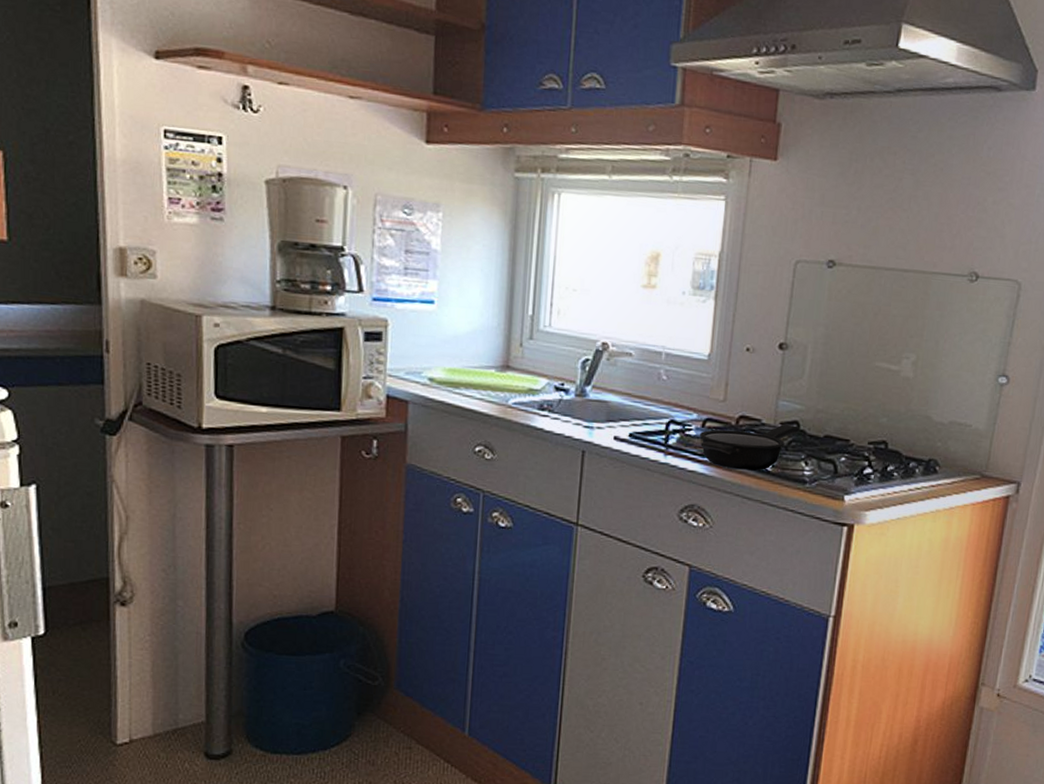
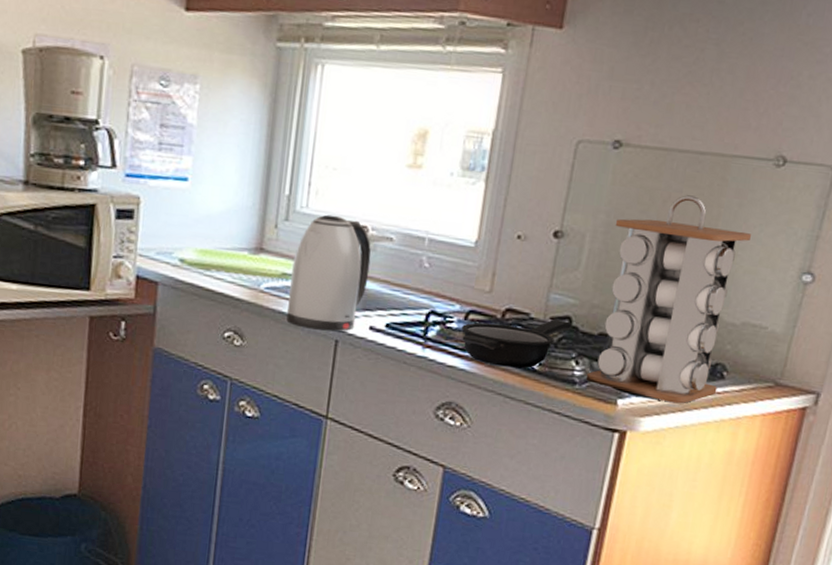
kettle: none [534,332,613,443] -> present [286,214,371,332]
spice rack: none [815,308,952,497] -> present [585,195,751,404]

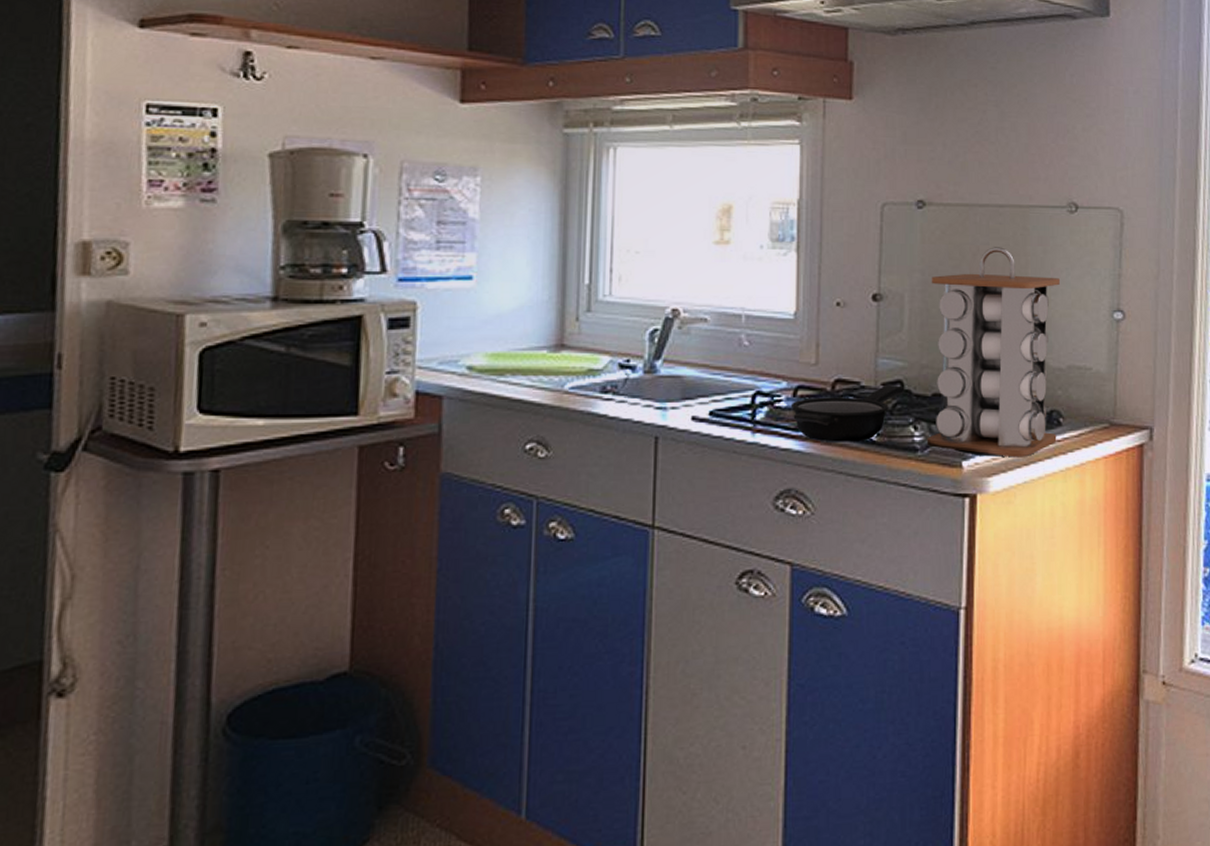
kettle: present [286,214,371,332] -> none [596,301,686,428]

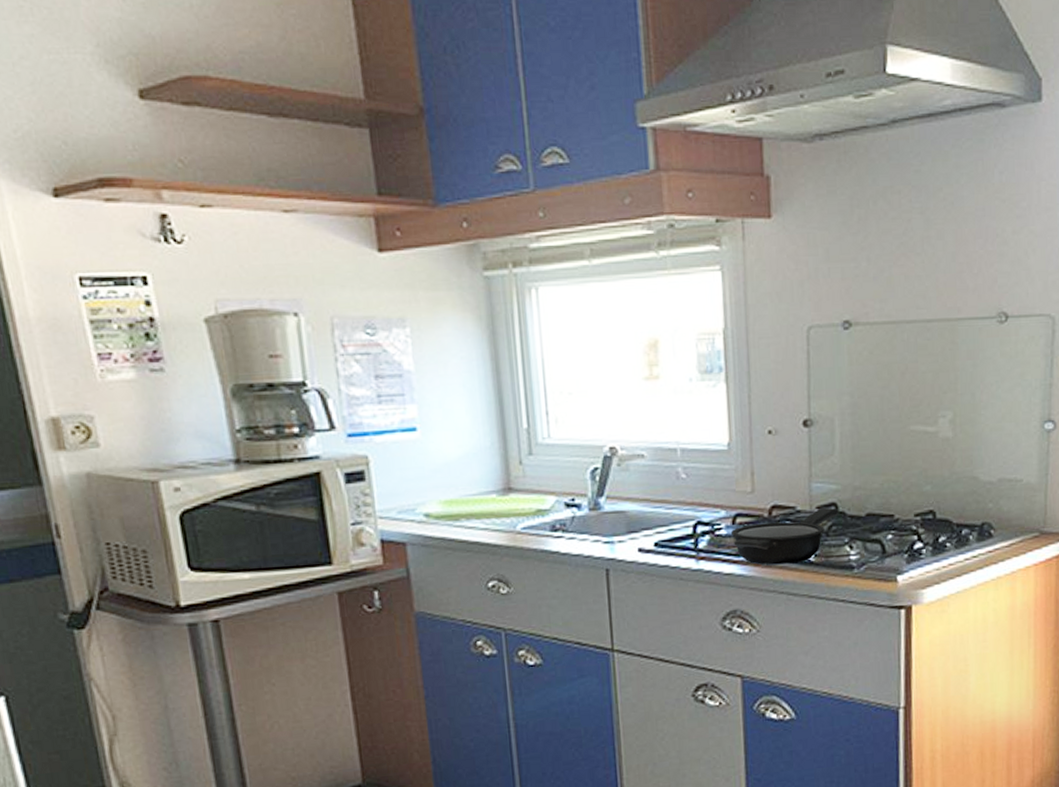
spice rack: present [926,247,1060,458] -> none [860,364,990,570]

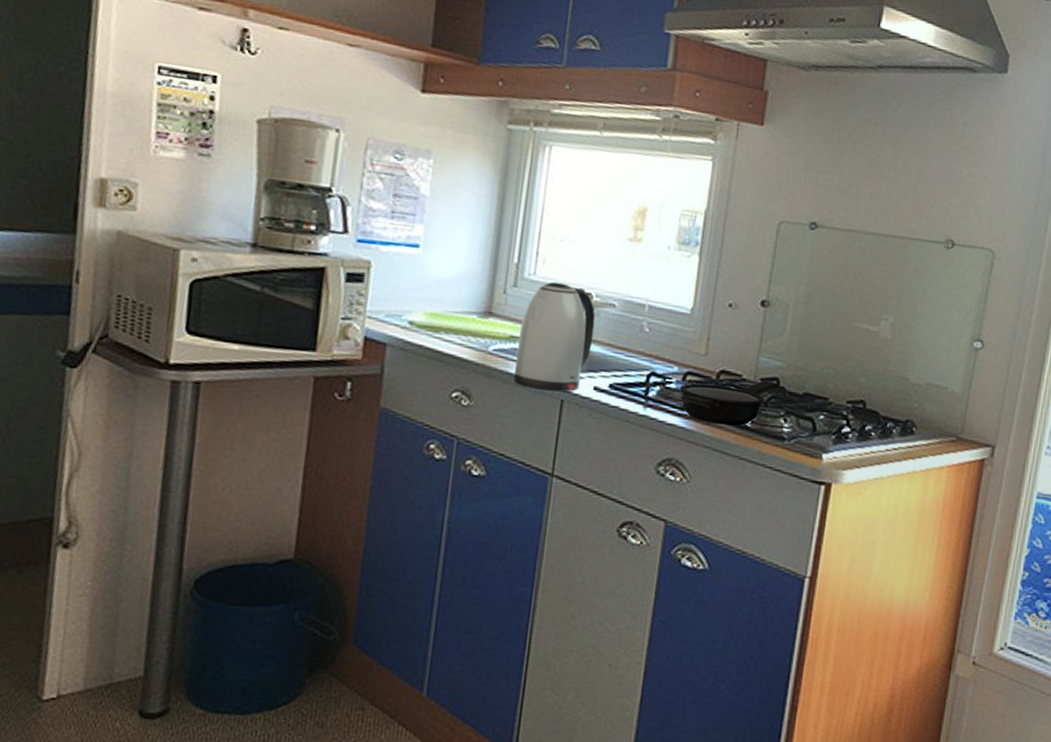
kettle: none [545,441,628,563] -> present [514,282,595,392]

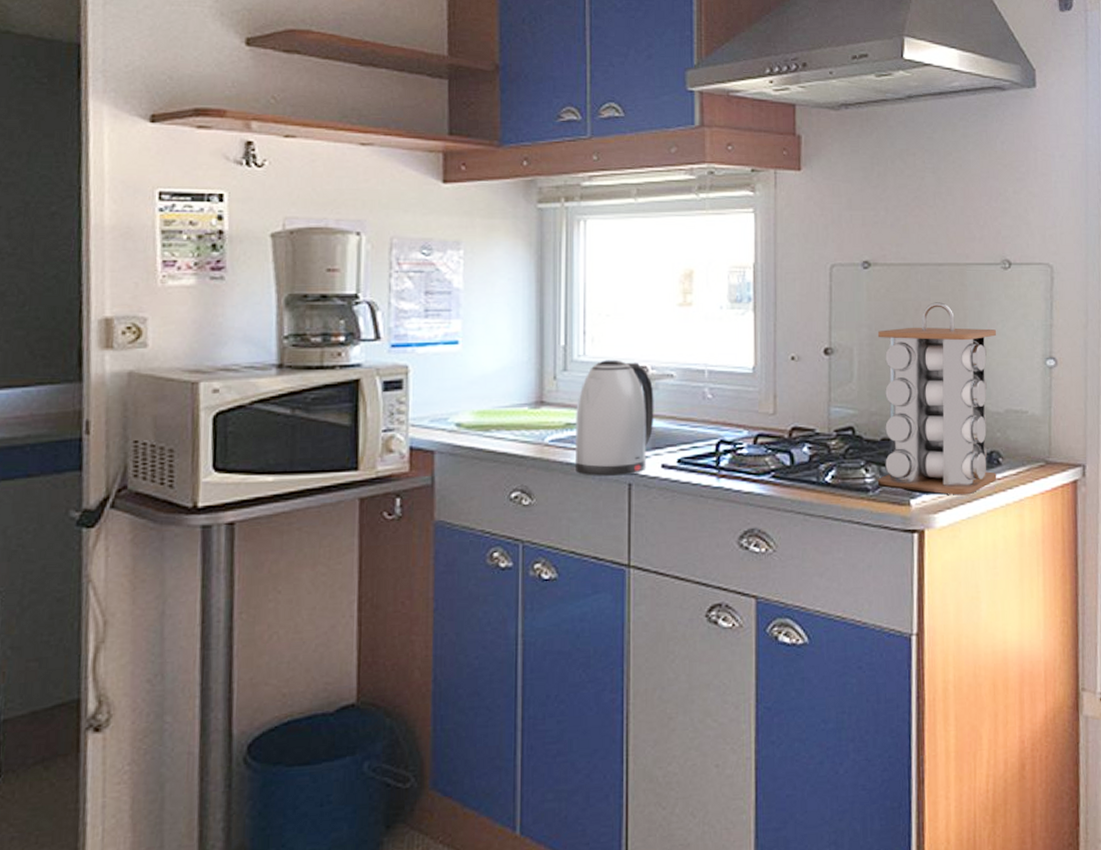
frying pan: present [679,380,780,426] -> none [751,430,856,485]
spice rack: none [793,271,929,457] -> present [877,302,997,495]

